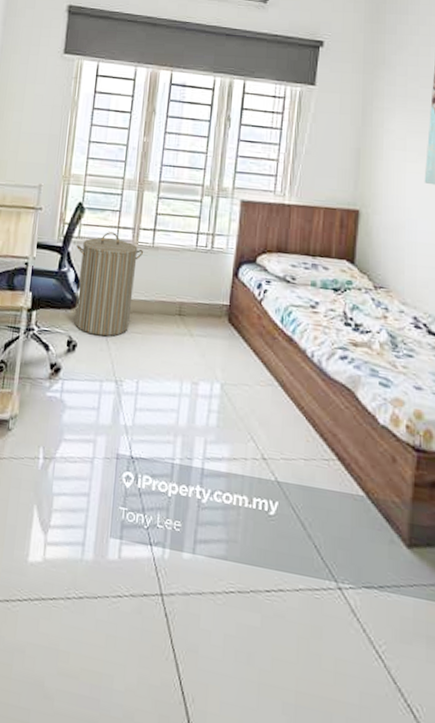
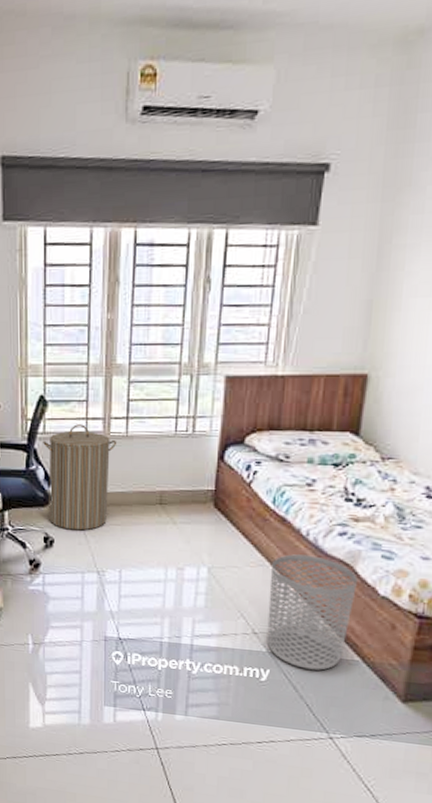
waste bin: none [275,375,358,506] -> present [266,554,357,670]

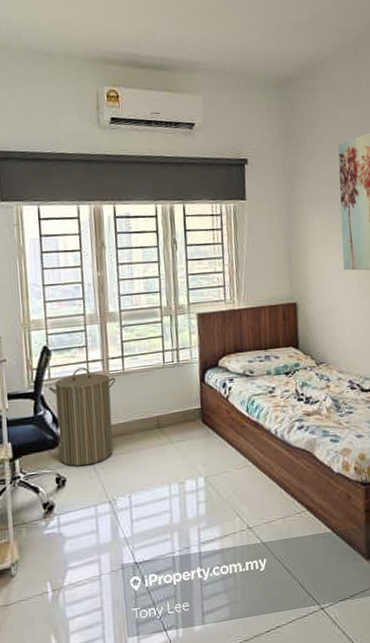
waste bin: present [266,554,357,670] -> none [254,449,318,551]

